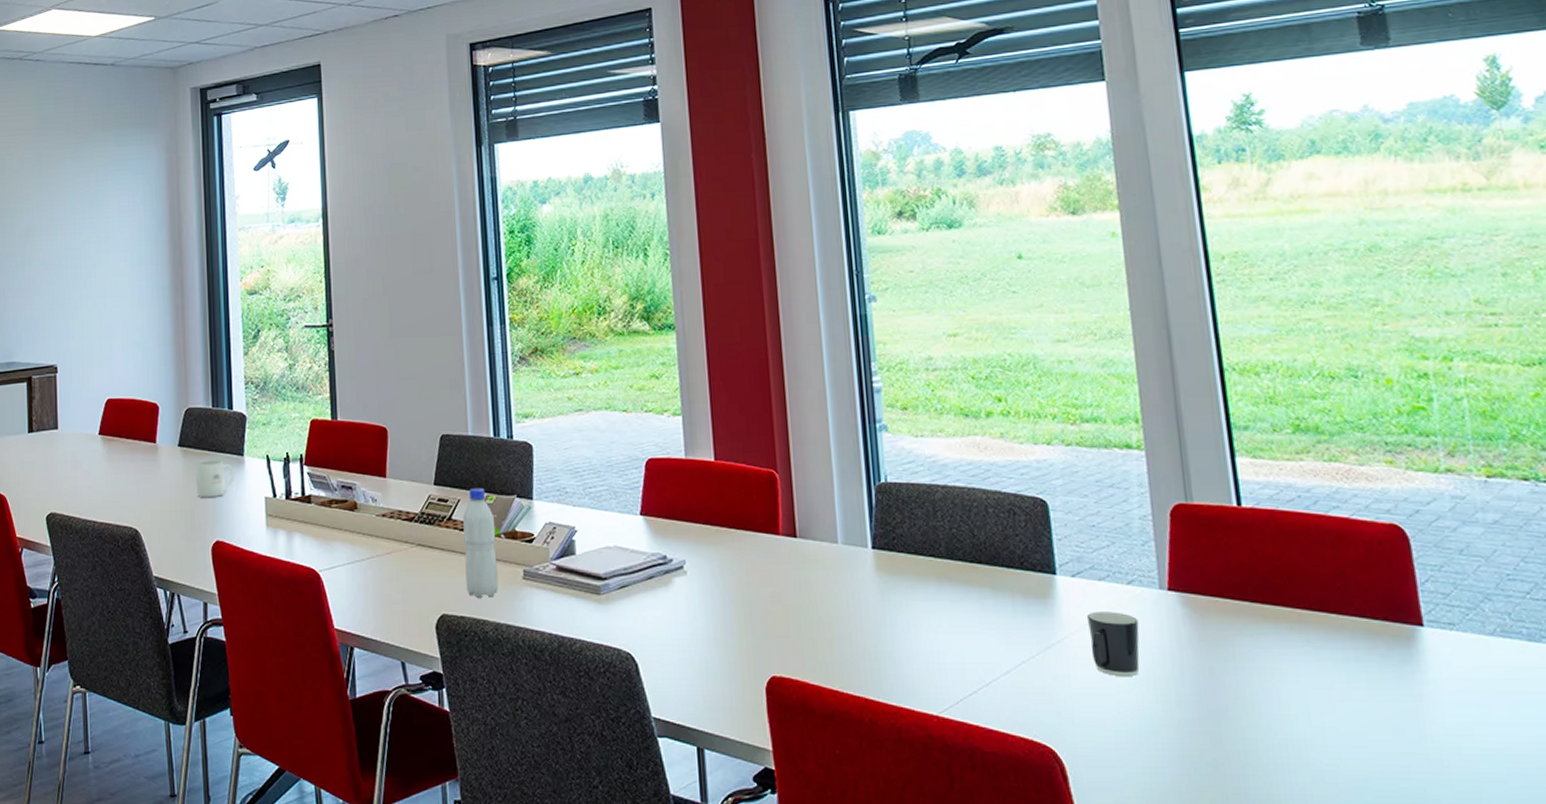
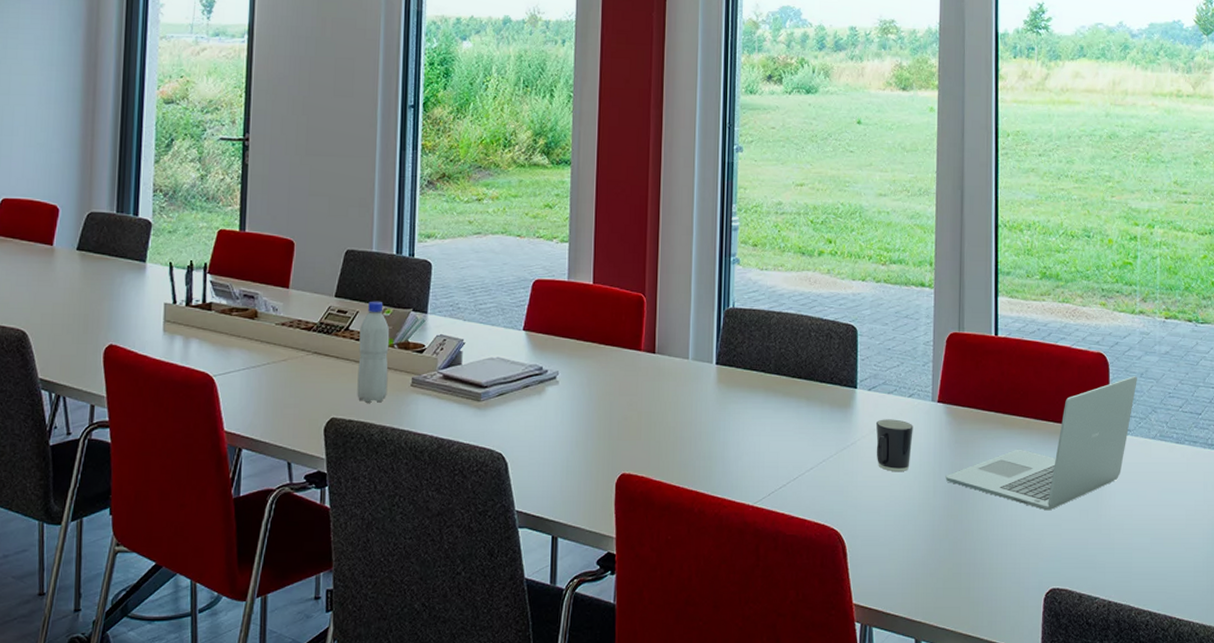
mug: present [196,460,235,498] -> none [92,265,135,302]
laptop: none [1190,553,1456,728] -> present [945,376,1137,511]

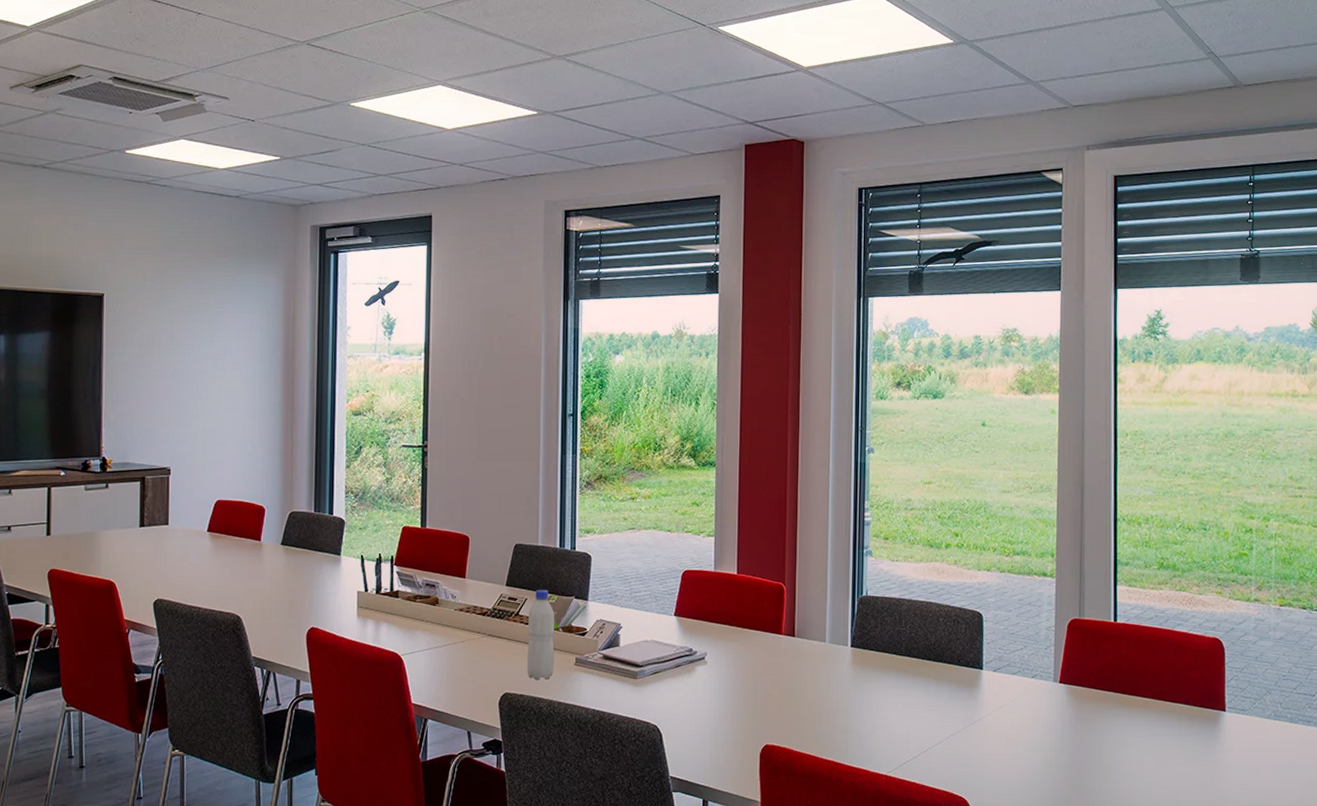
mug: present [875,419,913,472] -> none [1000,698,1036,747]
laptop: present [945,376,1137,511] -> none [1067,660,1252,784]

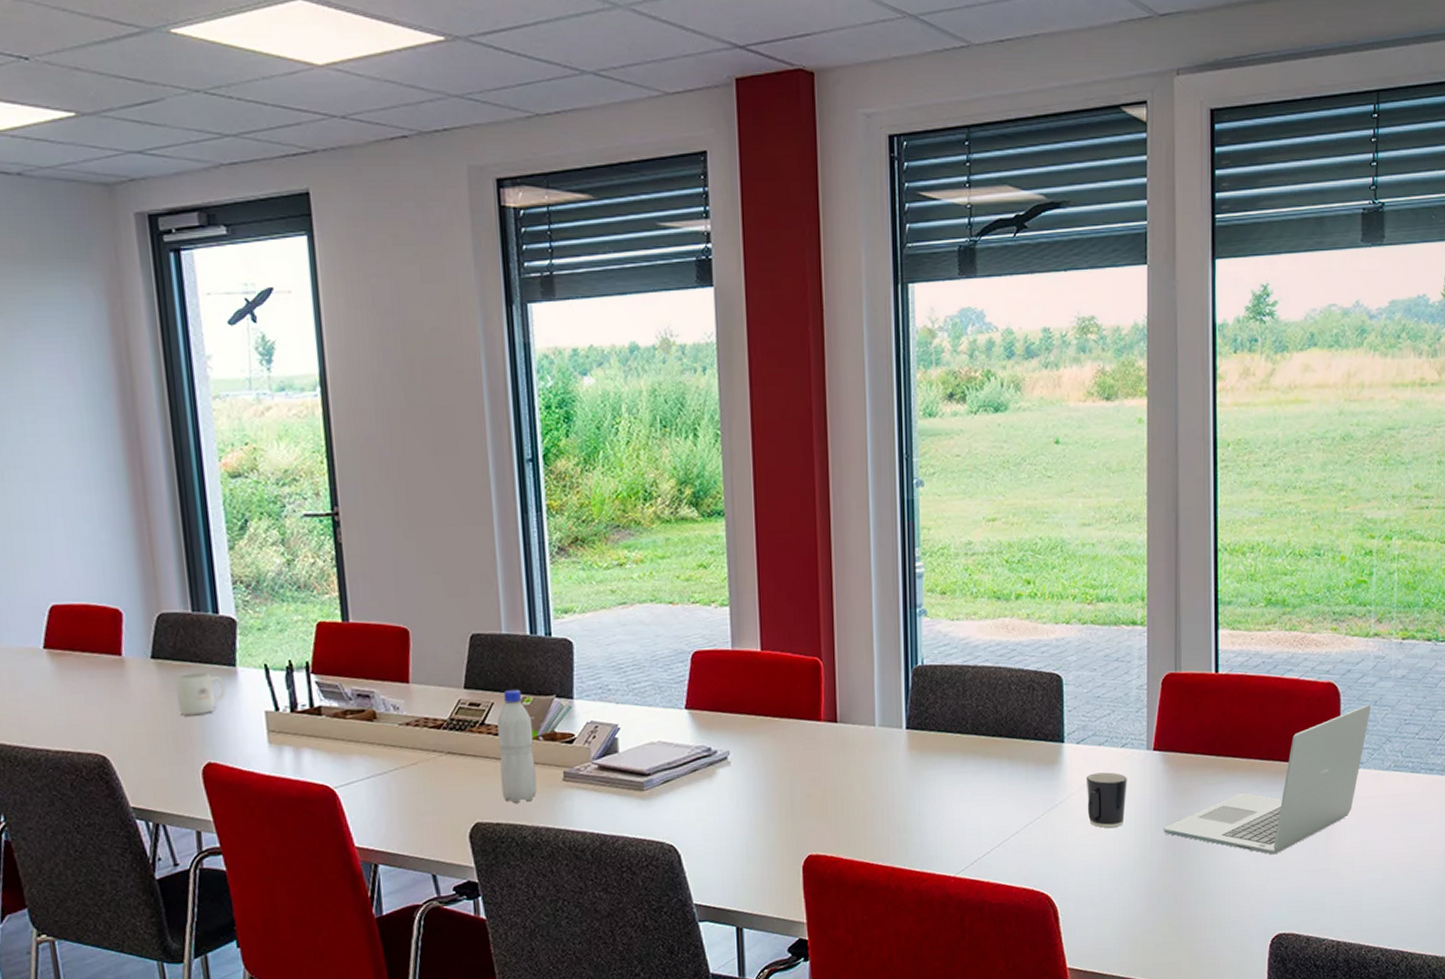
mug: none [296,558,331,591] -> present [175,672,226,716]
mug: none [1000,698,1036,747] -> present [1086,772,1127,829]
laptop: none [1067,660,1252,784] -> present [1163,705,1371,855]

